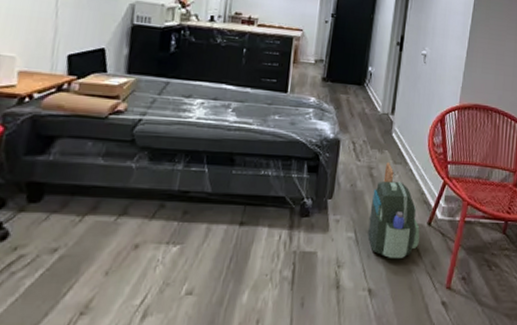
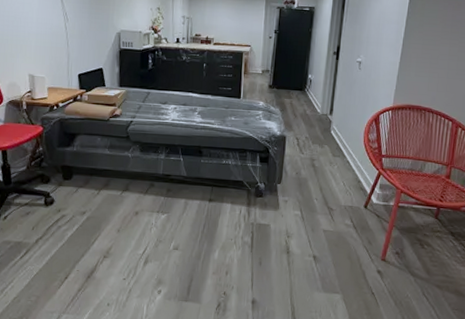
backpack: present [368,163,420,258] -> none [312,155,357,233]

